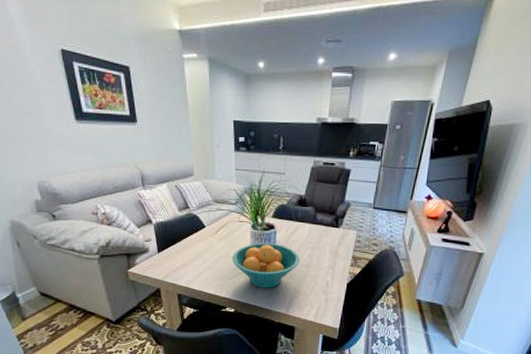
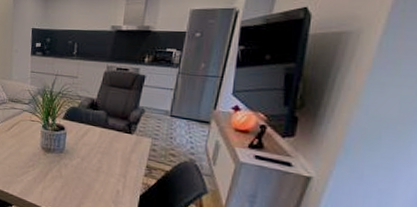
fruit bowl: present [232,242,301,288] -> none [22,143,90,191]

